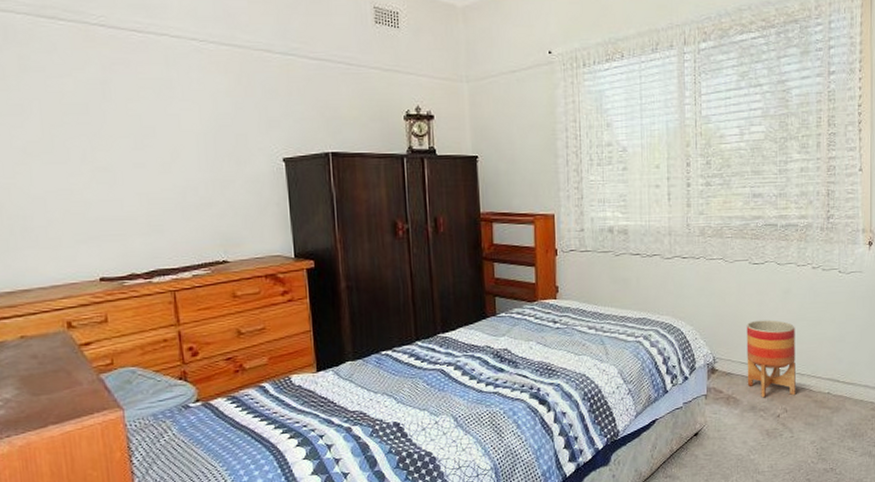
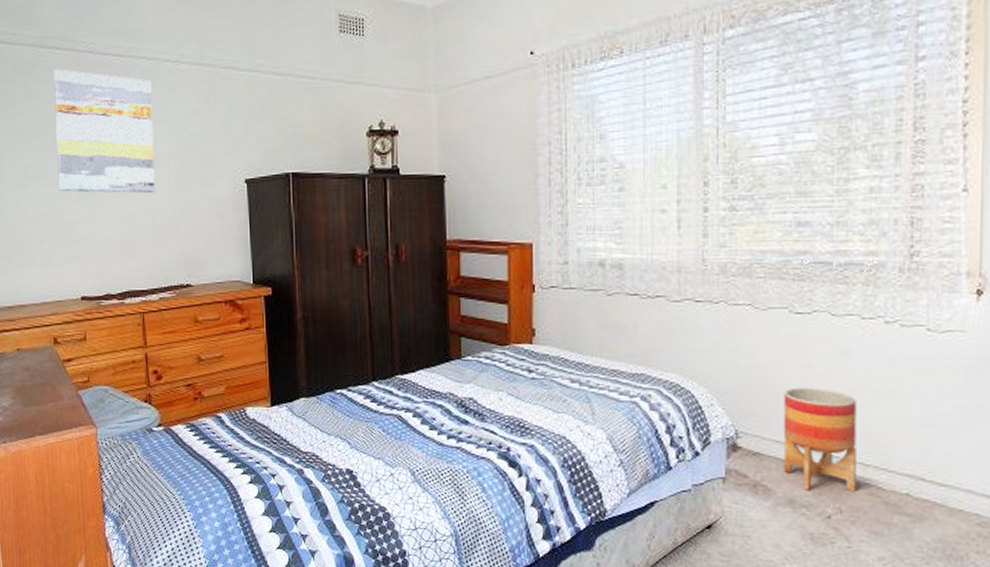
wall art: none [56,41,184,171] -> present [53,69,155,193]

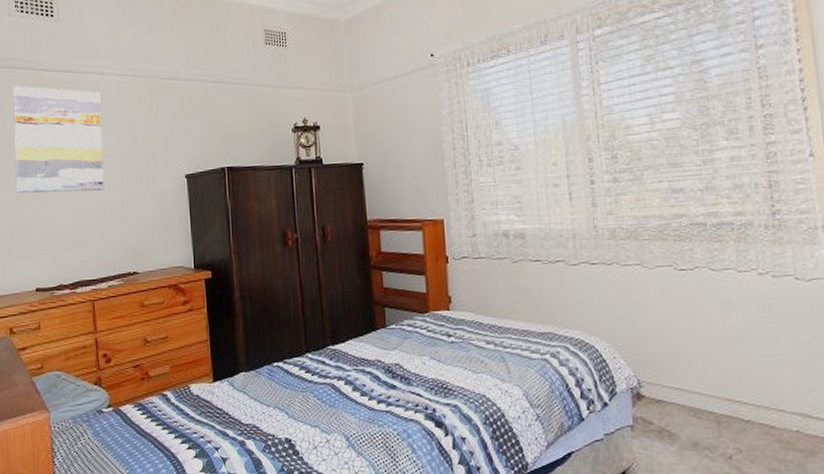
planter: present [783,387,857,493] -> none [677,337,751,433]

